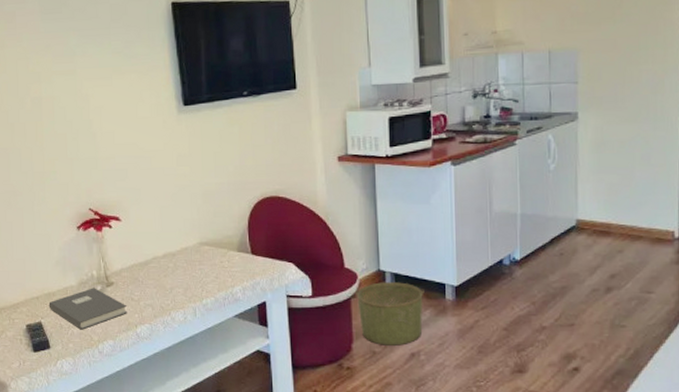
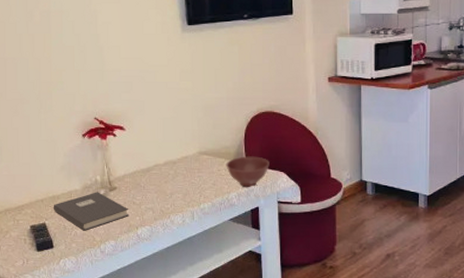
bowl: none [229,246,276,280] -> present [226,156,269,187]
basket: present [354,282,425,346] -> none [339,191,401,247]

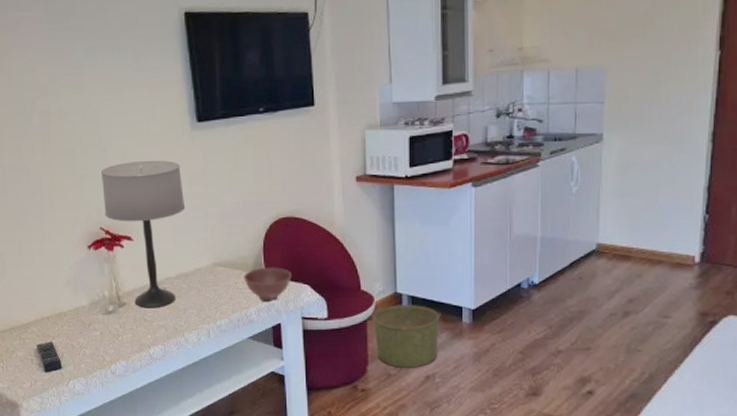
book: present [53,192,129,231] -> none [59,308,141,350]
table lamp: none [97,59,175,192] -> present [100,161,186,308]
basket: none [339,191,401,247] -> present [370,305,441,368]

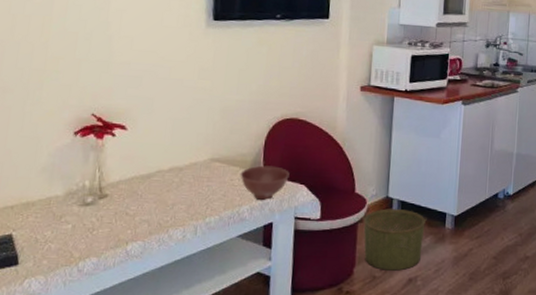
table lamp: present [100,161,186,308] -> none [99,51,190,202]

